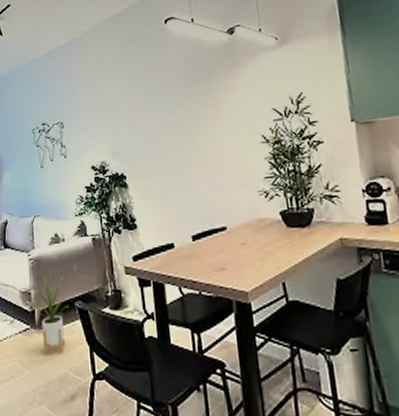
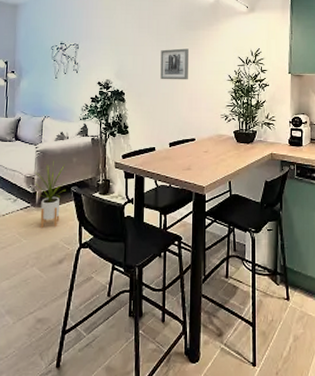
wall art: none [165,107,206,154] -> present [160,48,188,80]

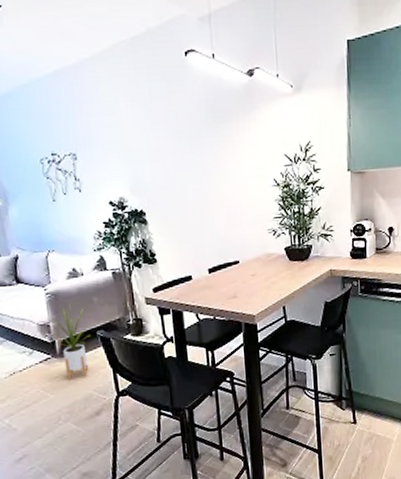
wall art: present [160,48,188,80] -> none [185,148,223,192]

